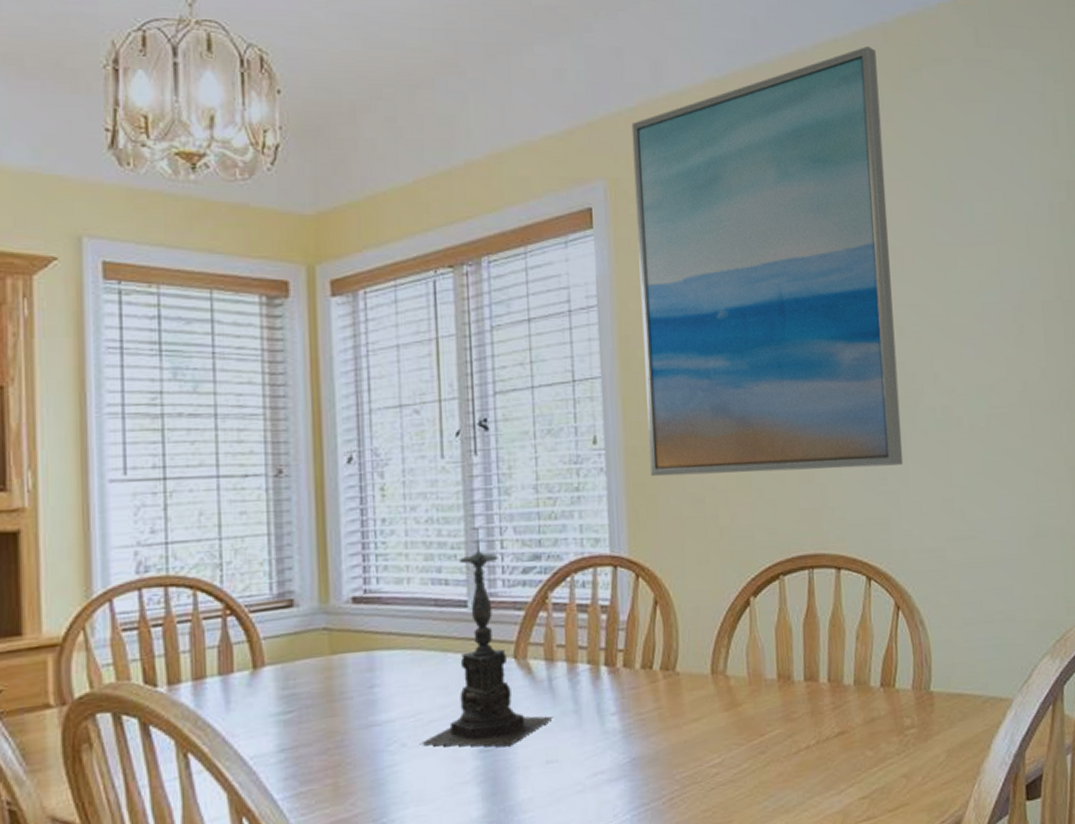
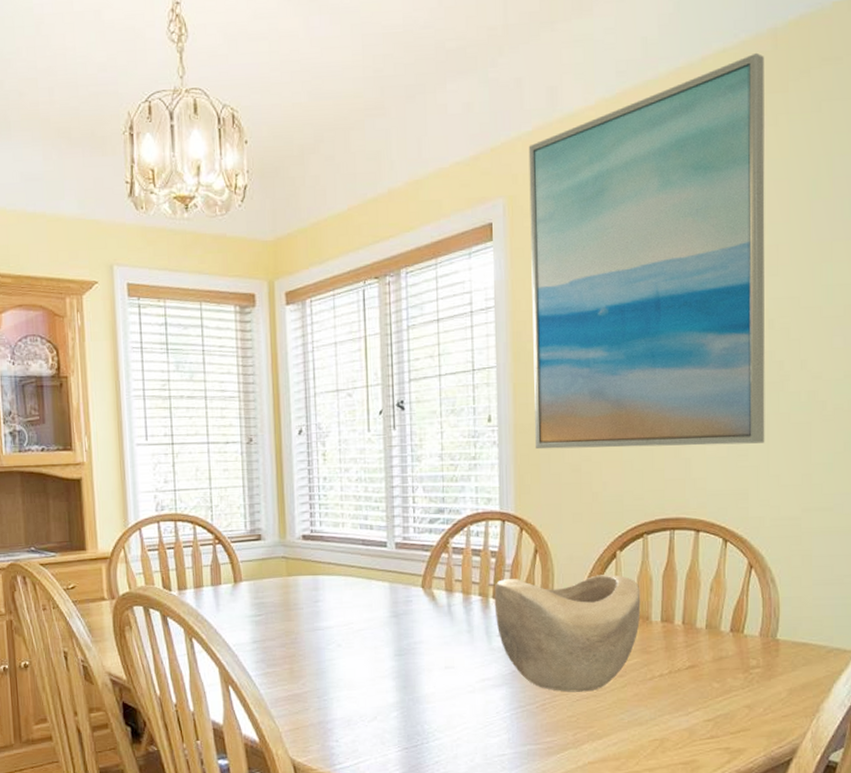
candle holder: present [419,528,553,747] -> none [351,487,451,654]
decorative bowl: none [607,626,781,780] -> present [494,574,641,692]

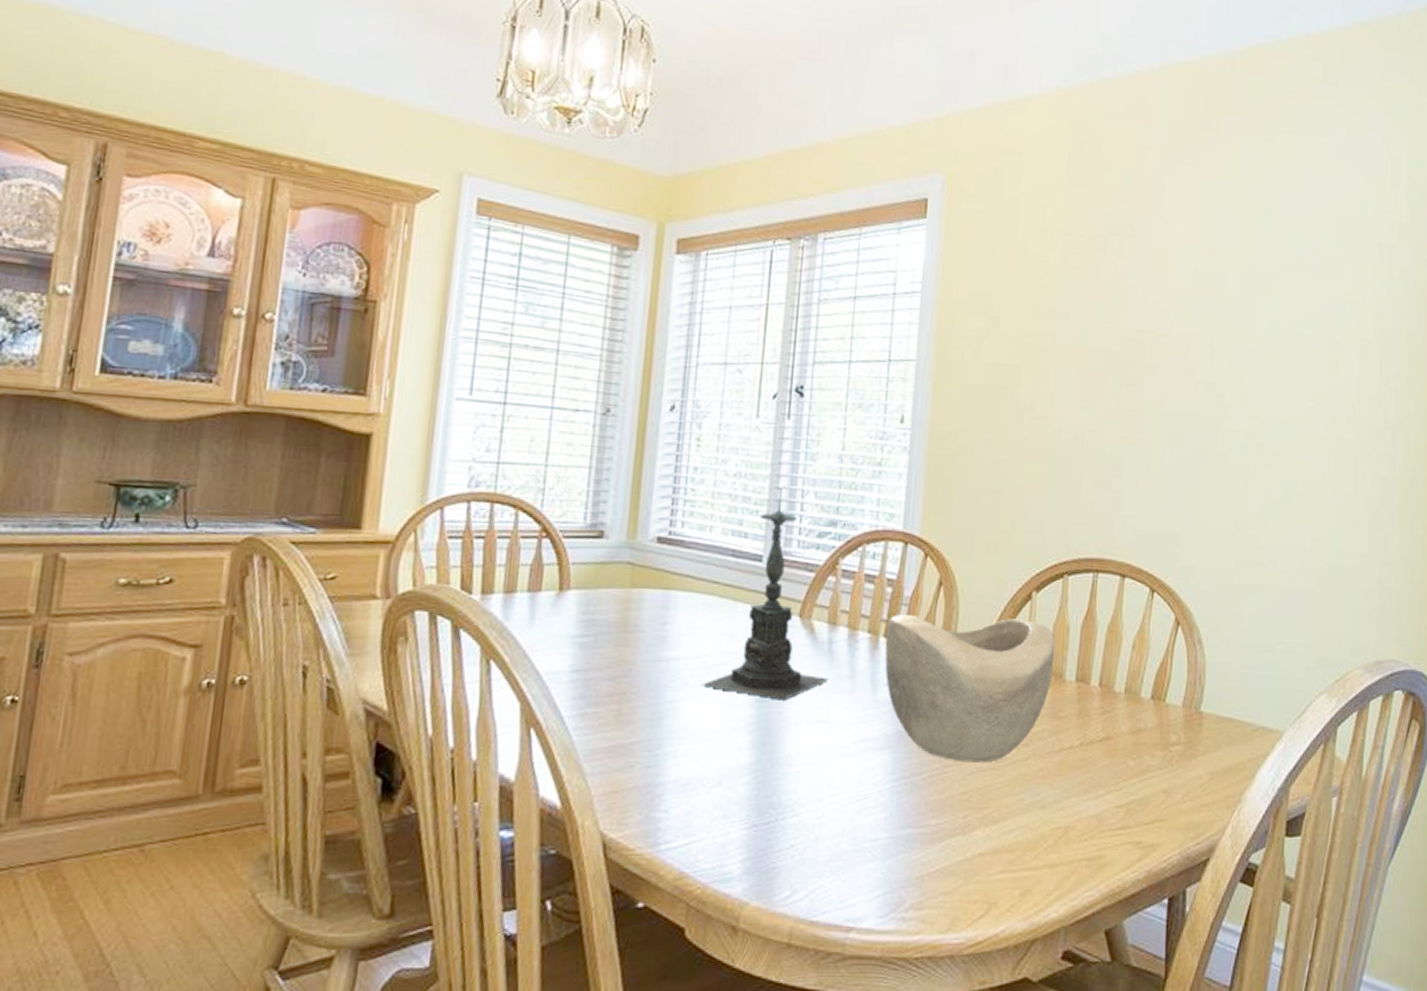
candle holder: none [351,487,451,654] -> present [701,488,829,701]
wall art: present [528,52,765,450] -> none [951,71,1222,483]

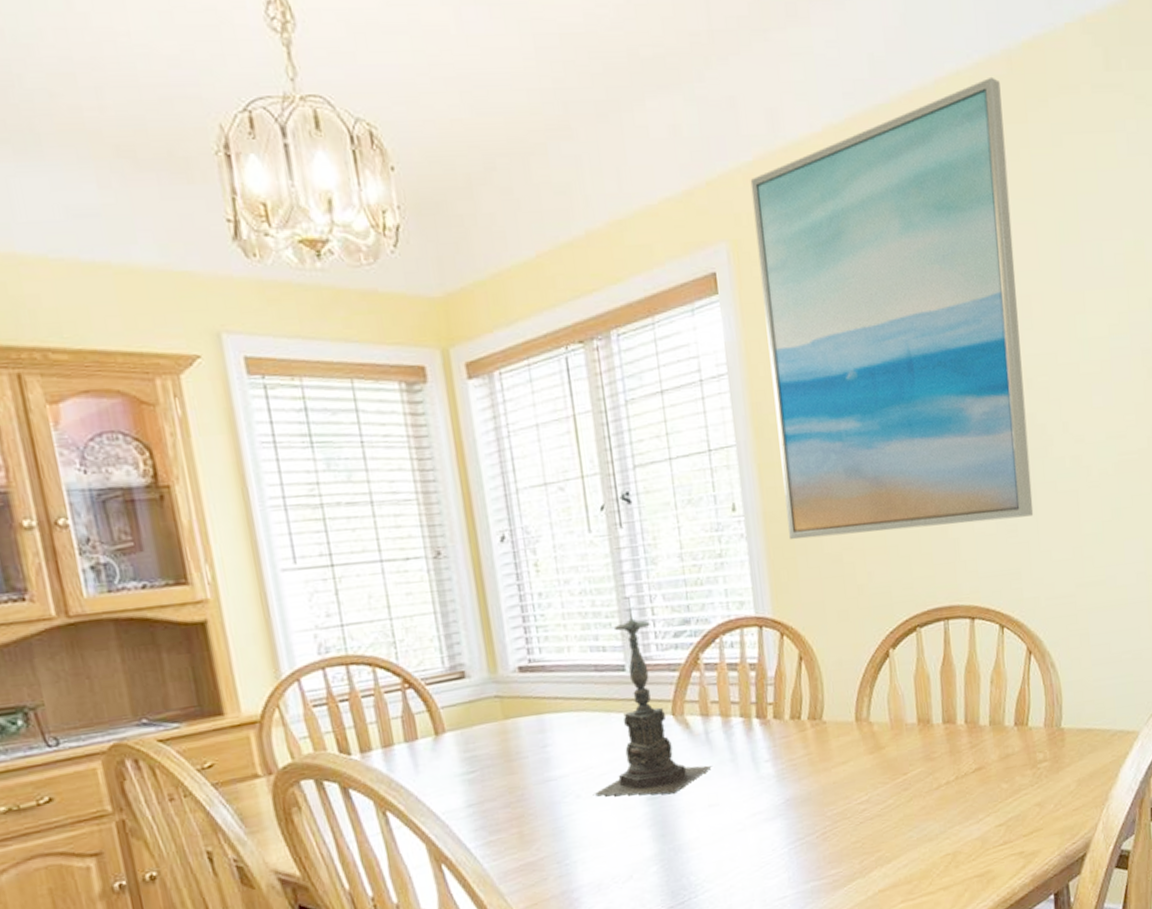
decorative bowl: present [885,614,1056,763] -> none [757,676,921,816]
wall art: none [951,71,1222,483] -> present [750,76,1034,540]

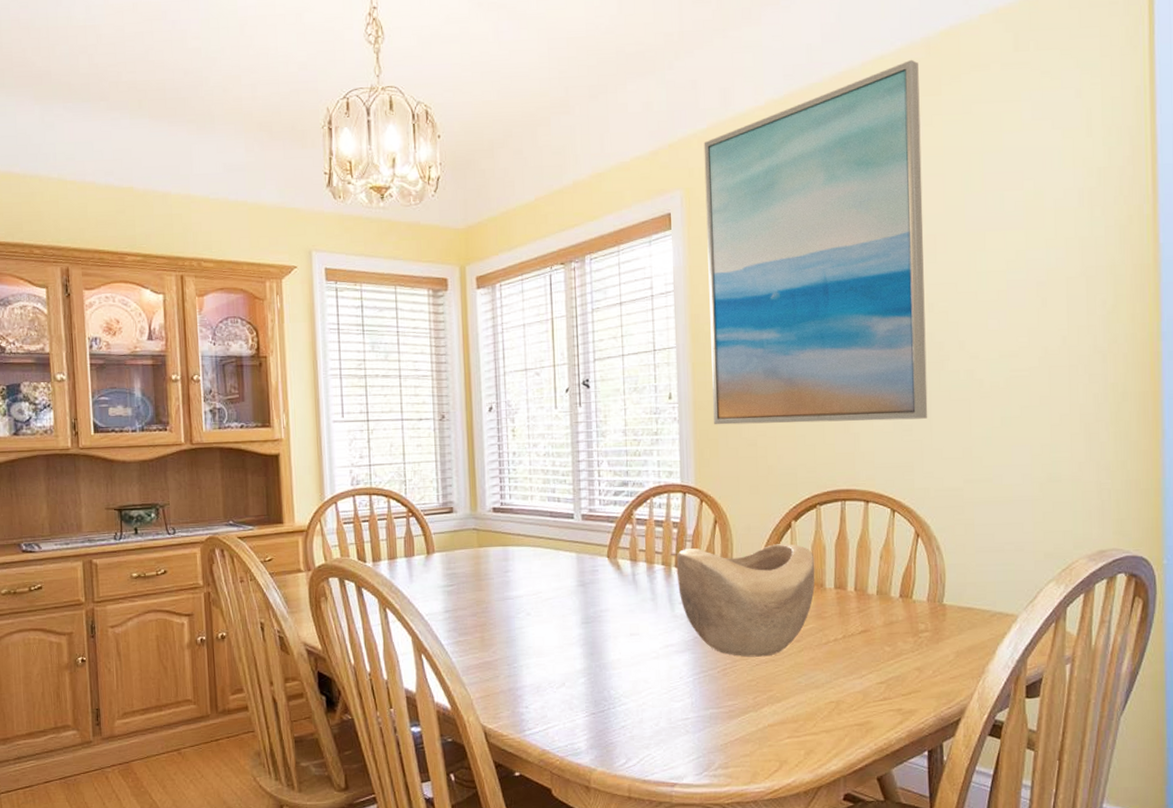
candle holder: present [592,597,712,796] -> none [540,461,636,621]
decorative bowl: none [757,676,921,816] -> present [676,543,815,657]

